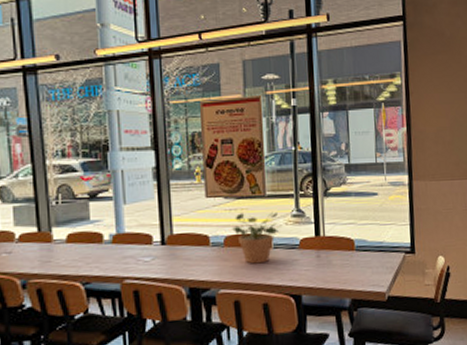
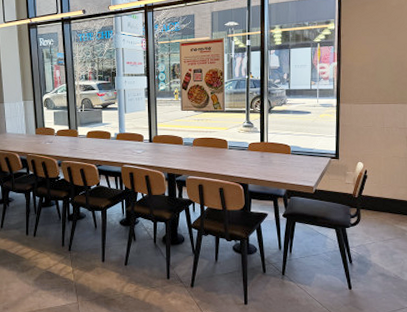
potted plant: present [232,211,283,264] -> none [199,122,236,159]

